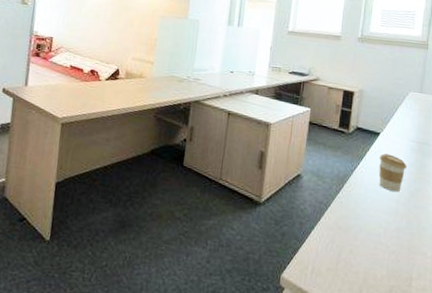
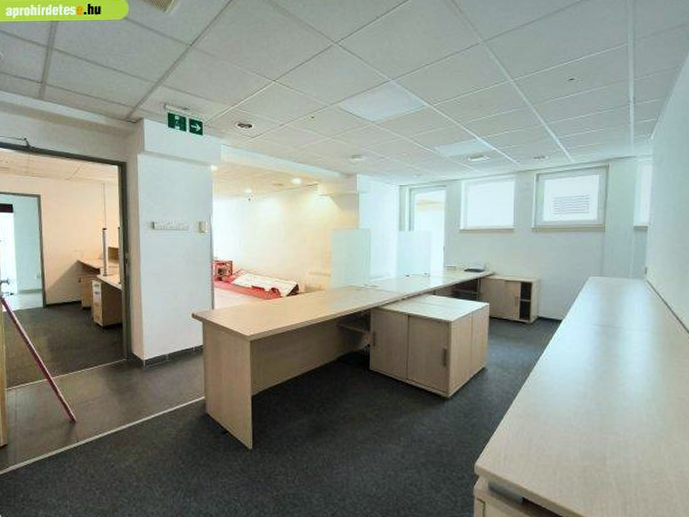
coffee cup: present [378,153,407,192] -> none [563,340,592,375]

